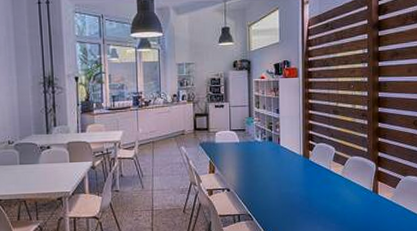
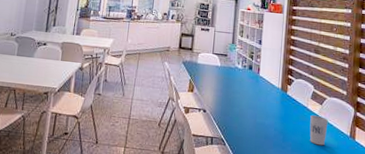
cup: none [334,177,351,205] -> present [309,115,328,146]

